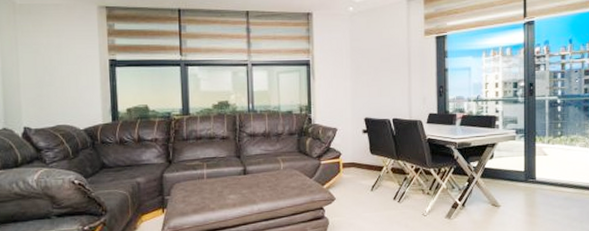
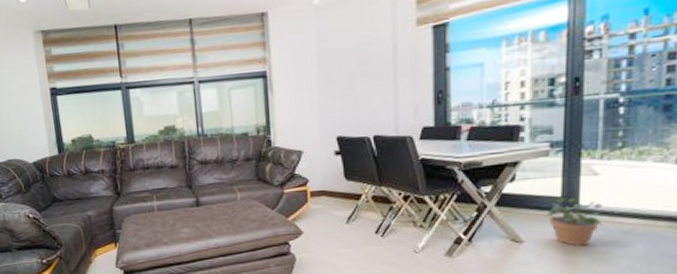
potted plant: none [513,172,552,209] -> present [544,197,604,246]

